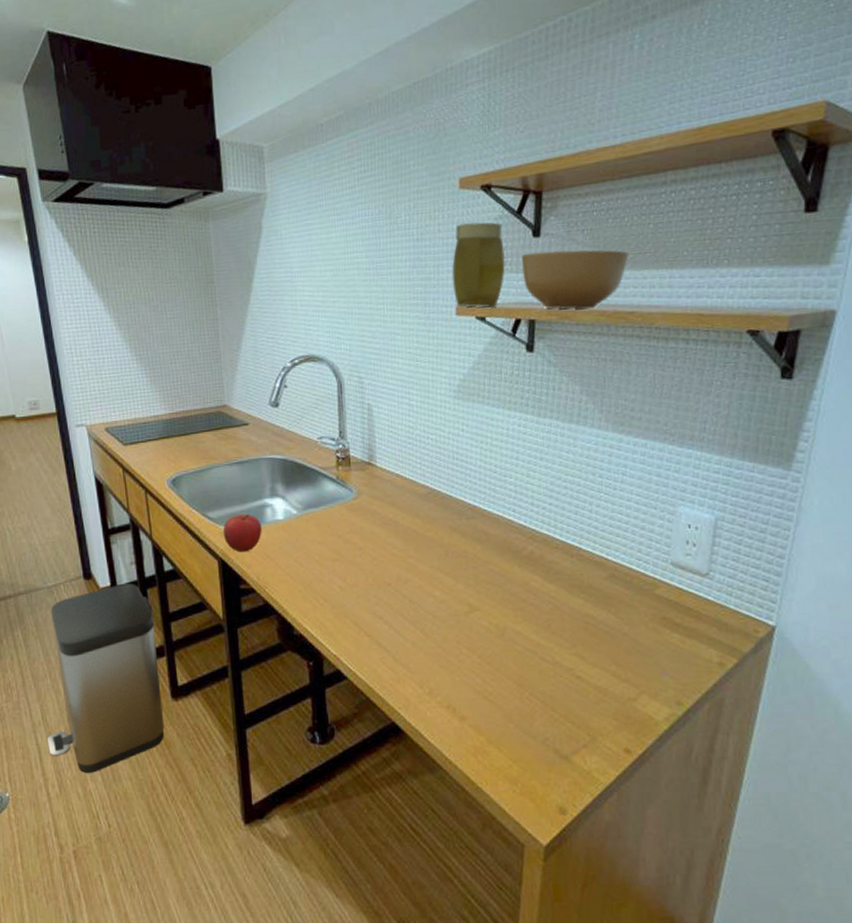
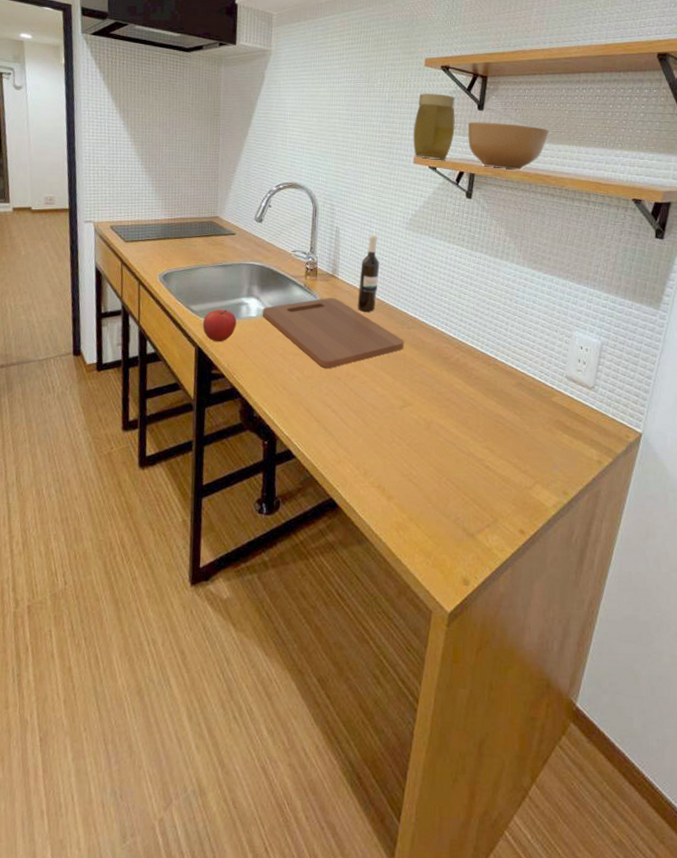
pedal bin: present [47,583,165,773] -> none [17,361,132,532]
cutting board: none [290,490,464,573] -> present [262,298,404,368]
wine bottle: none [402,409,426,503] -> present [357,235,380,312]

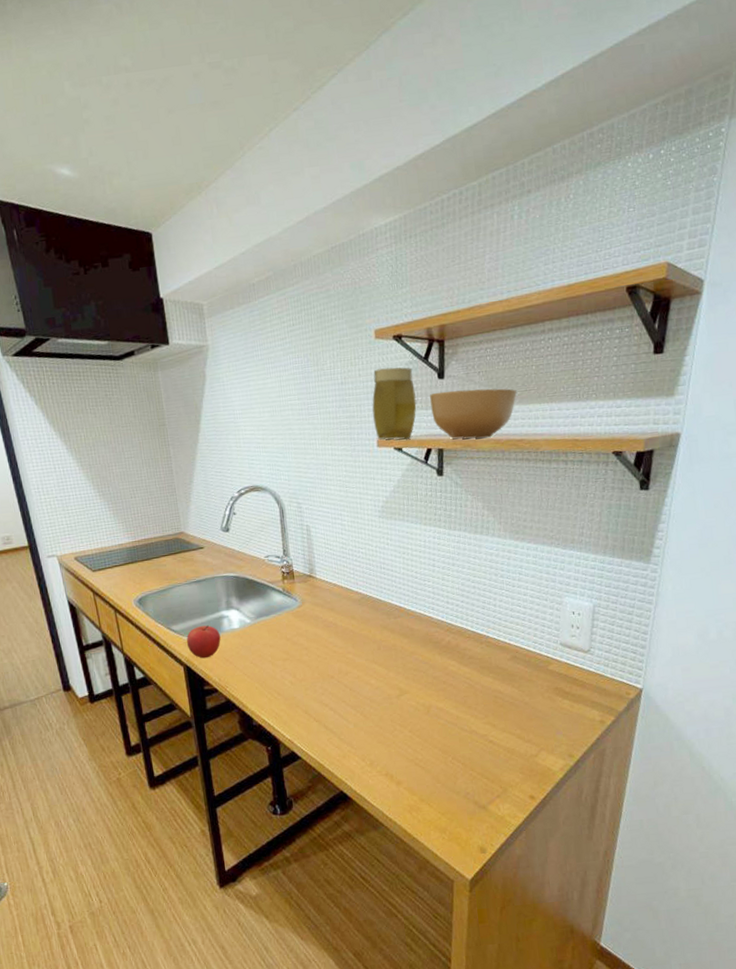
cutting board: present [262,298,404,368] -> none [244,598,393,669]
wine bottle: present [357,235,380,312] -> none [337,528,359,608]

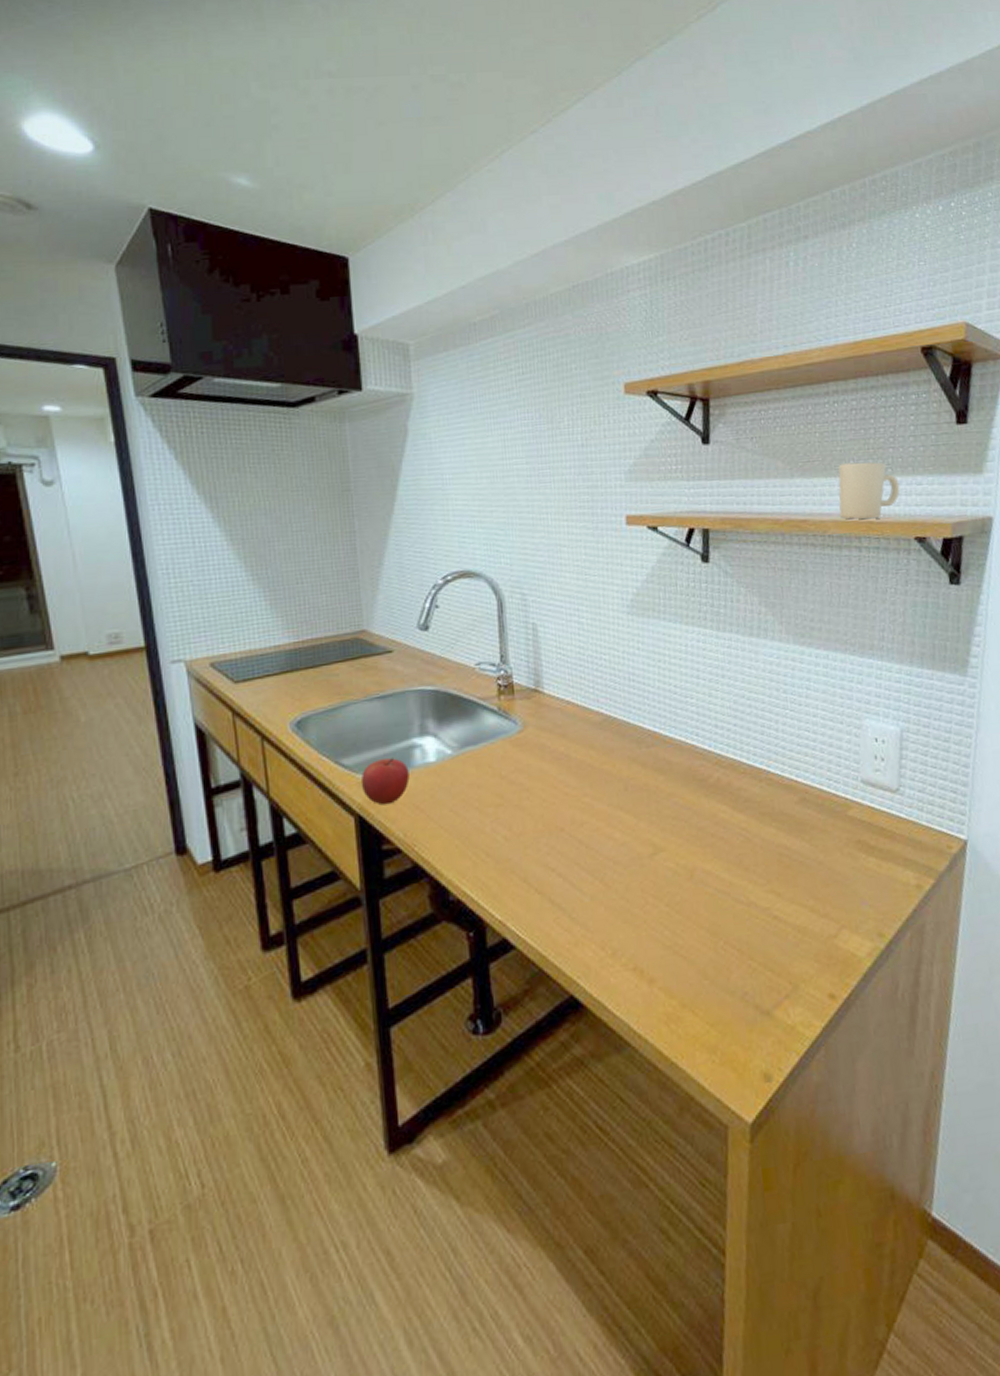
jar: present [371,367,417,440] -> none [619,428,676,516]
bowl: present [430,388,517,439] -> none [692,458,798,518]
mug: none [550,389,602,438] -> present [838,462,901,519]

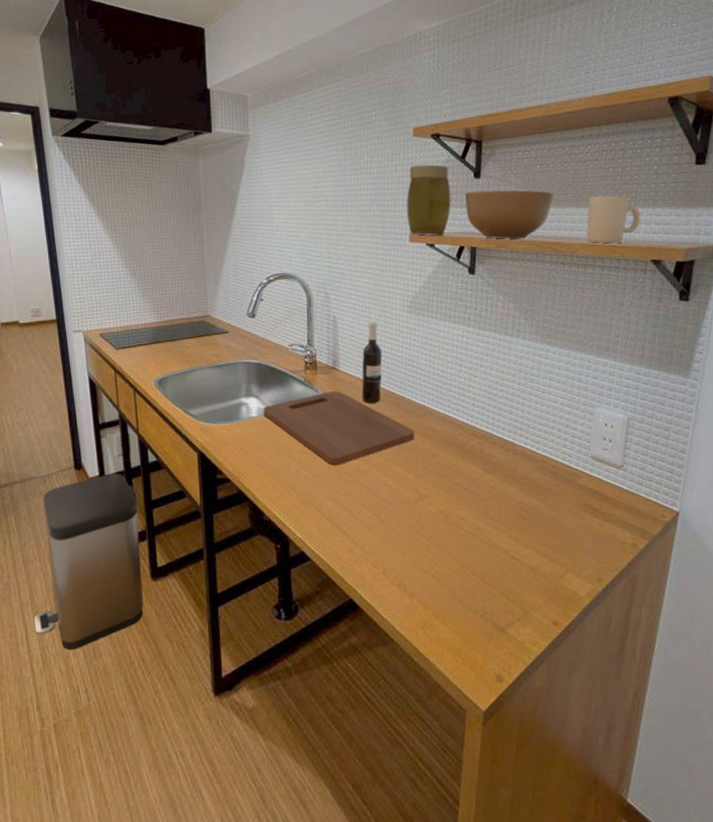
pedal bin: none [116,855,283,1117] -> present [33,473,144,650]
fruit: present [360,756,410,805] -> none [202,411,238,446]
cutting board: none [443,720,645,818] -> present [263,391,415,465]
wine bottle: none [572,627,600,734] -> present [361,322,383,403]
jar: none [619,428,676,516] -> present [406,164,451,236]
bowl: none [692,458,798,518] -> present [465,190,553,239]

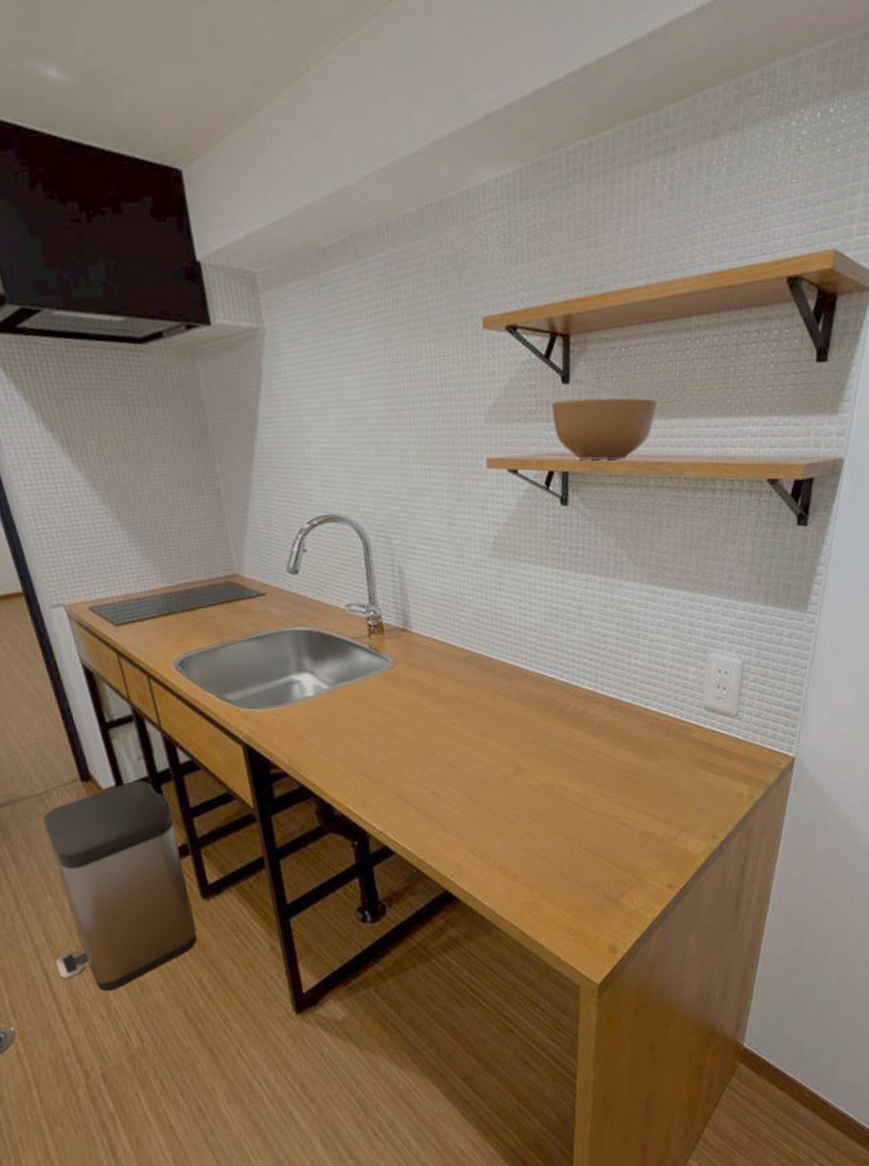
cutting board: present [263,391,415,465] -> none [320,657,508,745]
wine bottle: present [361,322,383,403] -> none [438,570,465,669]
jar: present [406,164,451,236] -> none [479,366,535,459]
mug: present [586,195,641,244] -> none [695,402,757,461]

